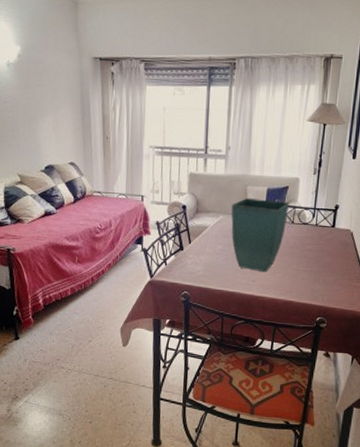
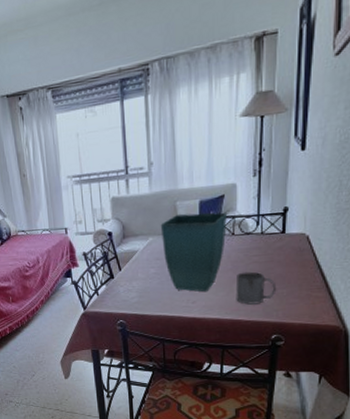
mug: none [290,257,324,288] -> present [235,271,277,305]

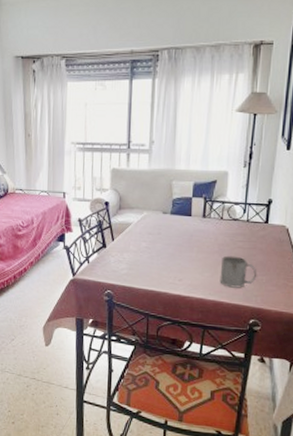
flower pot: present [160,212,227,292] -> none [155,194,217,272]

